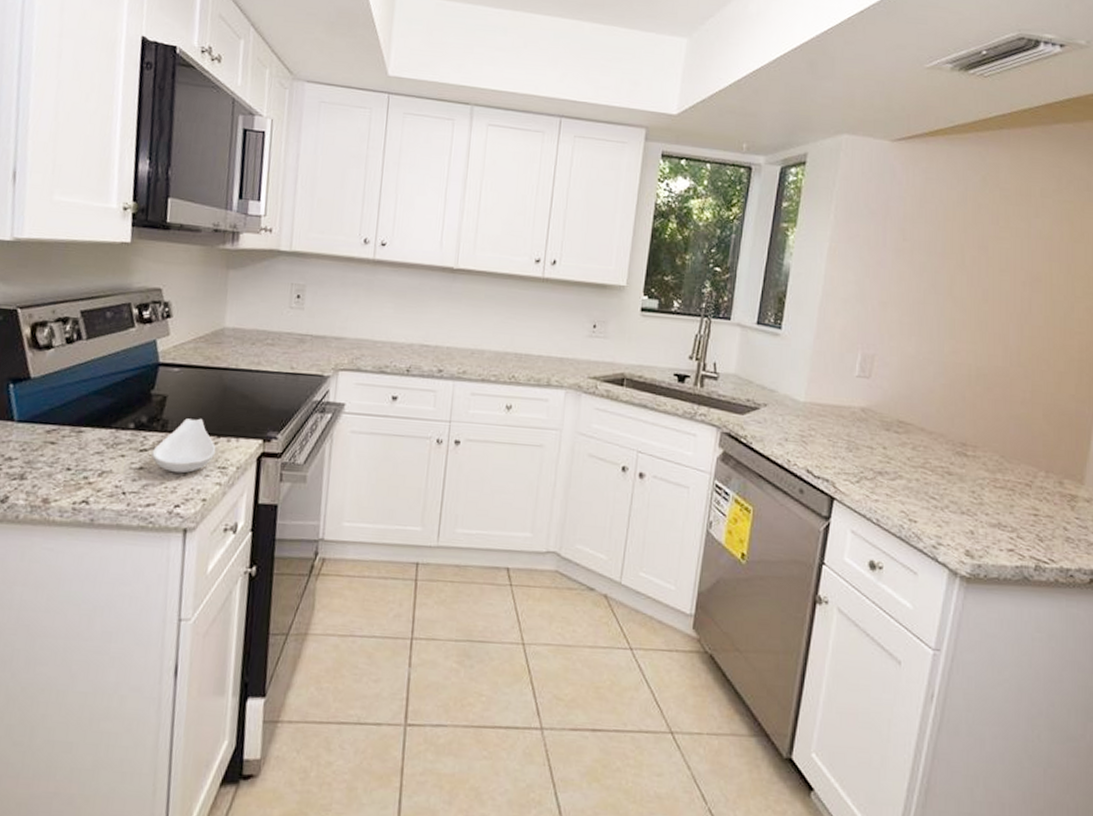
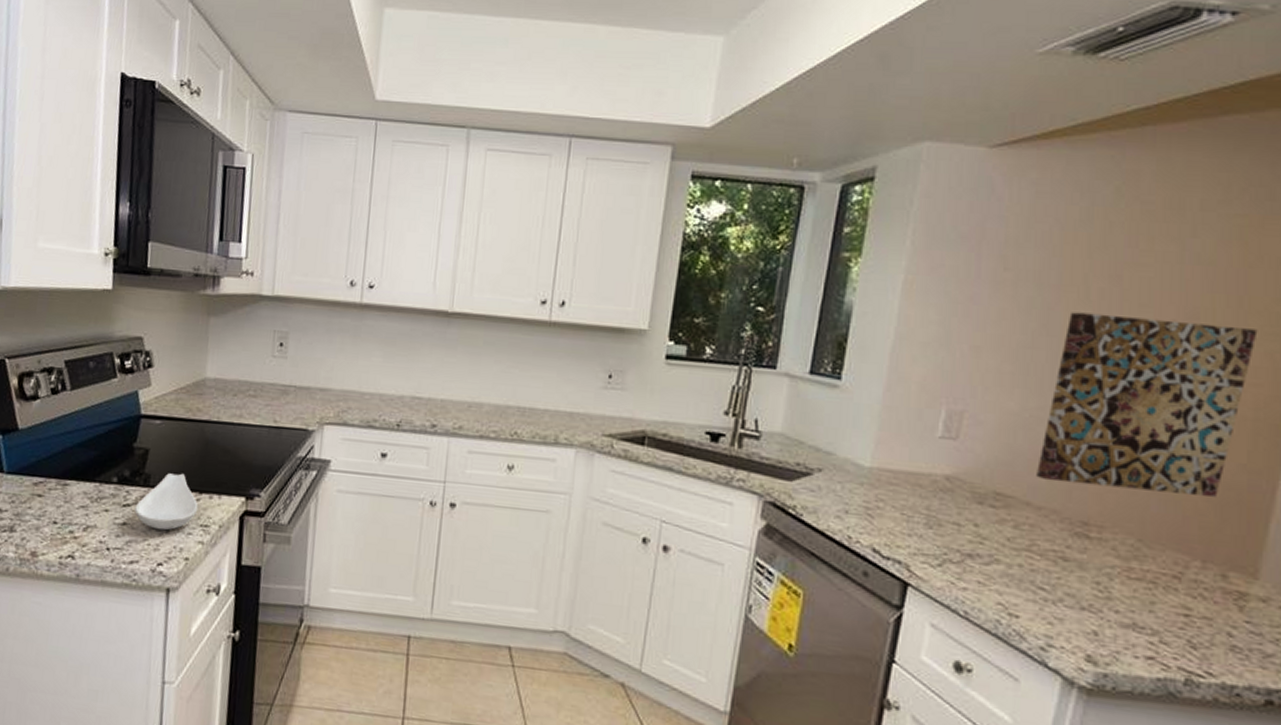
wall art: none [928,275,1081,422] -> present [1036,312,1258,498]

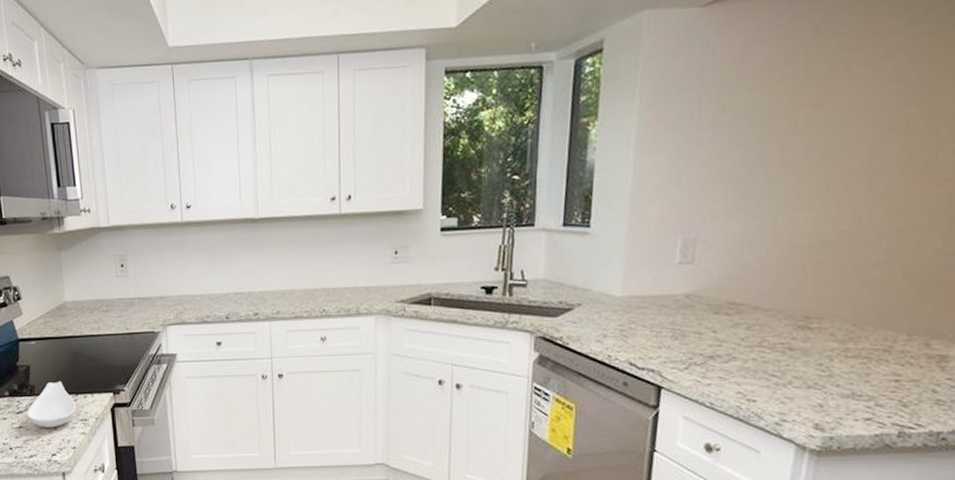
wall art: present [1036,312,1258,498] -> none [762,132,947,287]

